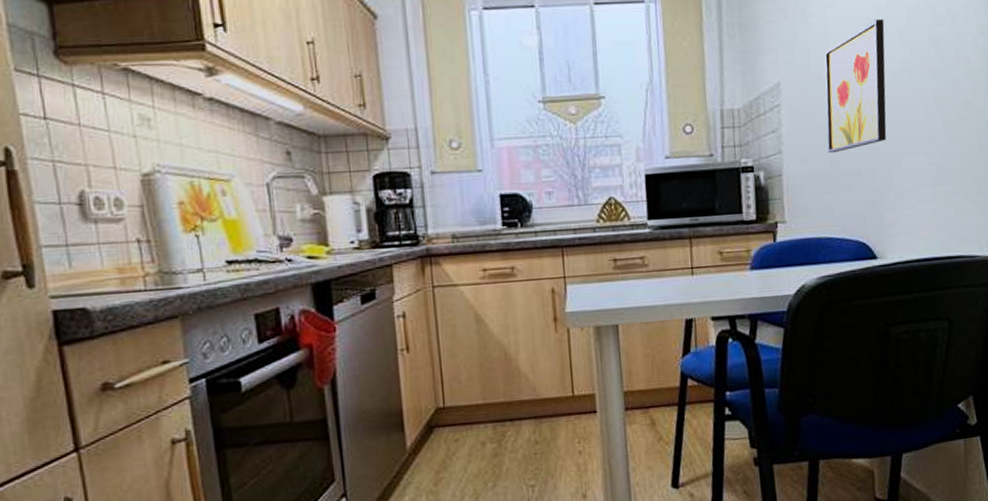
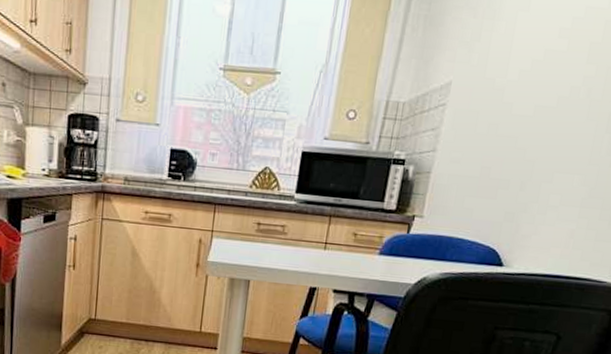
wall art: present [824,18,887,154] -> none [481,29,577,160]

